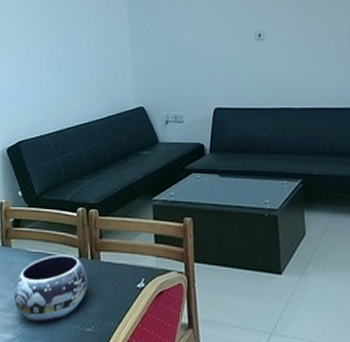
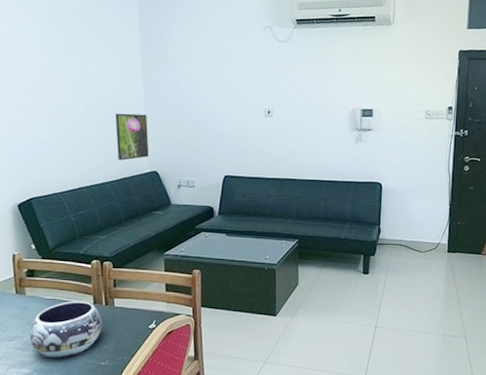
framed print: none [101,47,135,97] -> present [115,113,149,161]

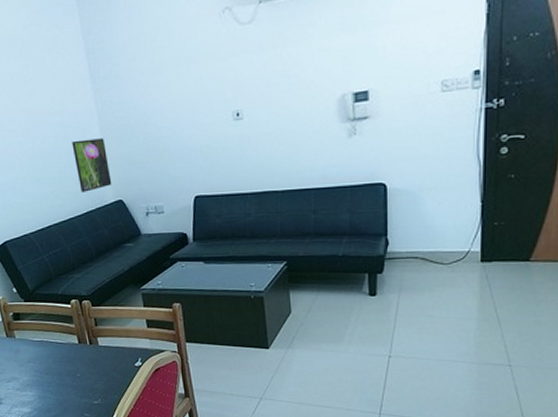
decorative bowl: present [29,301,102,359] -> none [24,341,90,398]

